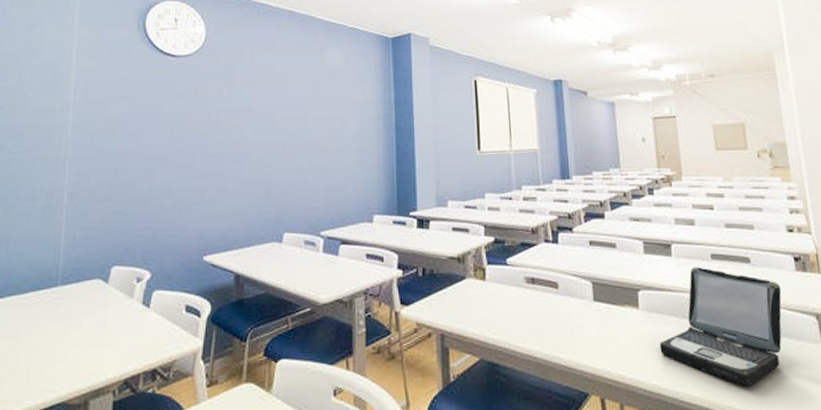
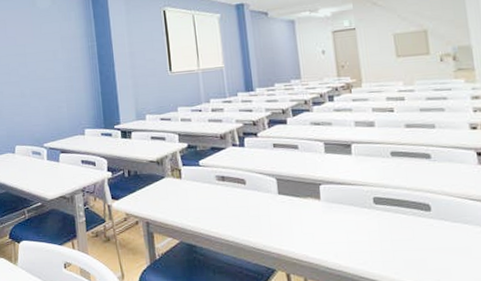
laptop: present [659,267,782,386] -> none [340,163,463,266]

